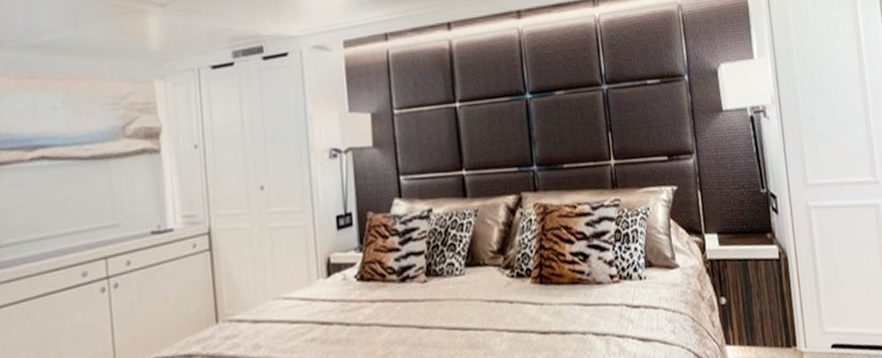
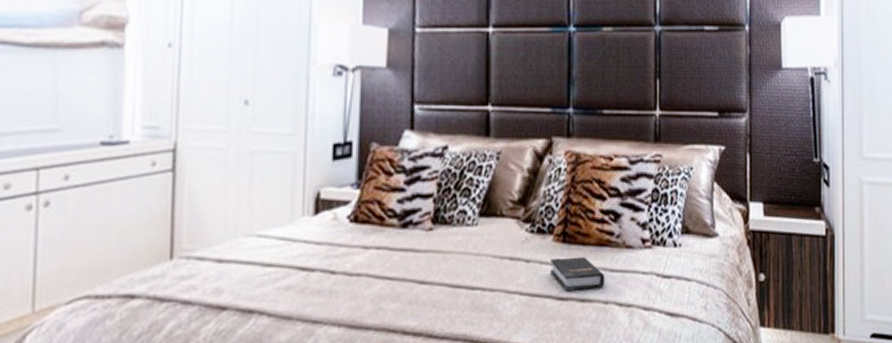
hardback book: none [531,294,581,326] -> present [550,256,605,291]

